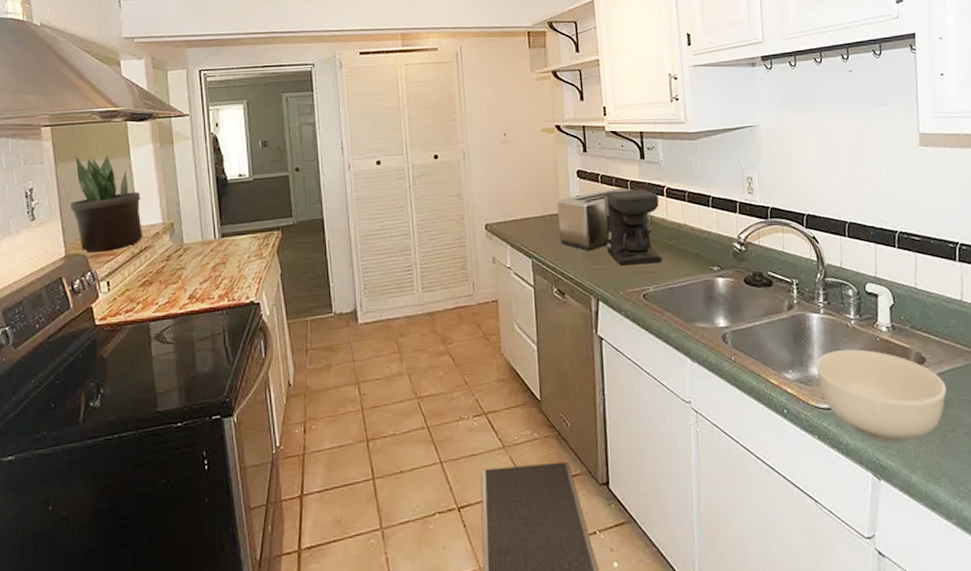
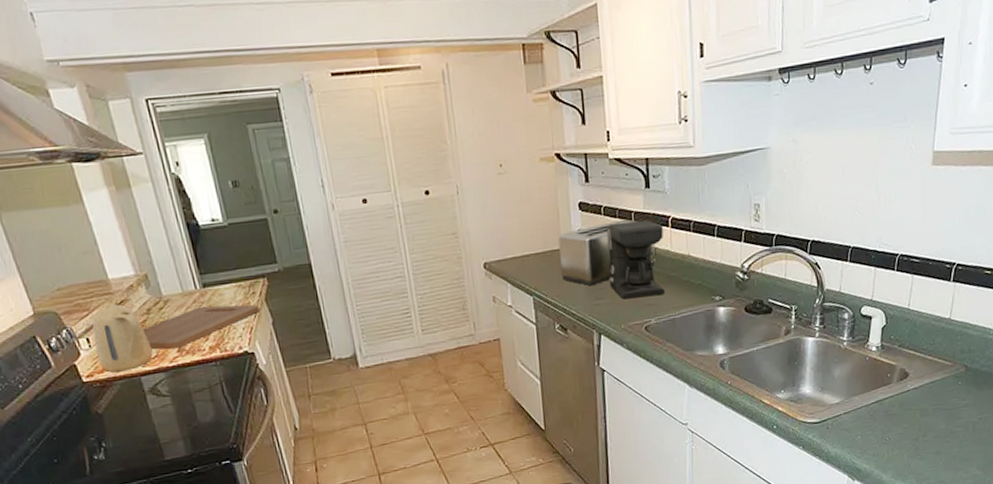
planter: present [69,155,143,253] -> none [20,203,117,309]
kettle: none [114,250,165,317] -> present [92,304,154,373]
cutting board: none [160,255,270,297] -> present [142,304,260,350]
bowl: present [815,349,947,442] -> none [806,368,925,449]

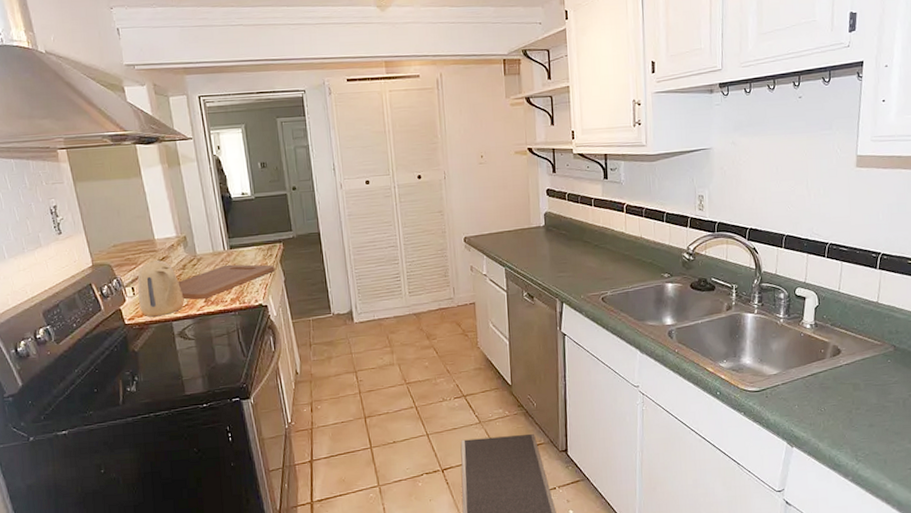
toaster: present [558,219,655,286] -> none [528,204,612,261]
coffee maker: present [606,219,665,299] -> none [570,205,620,273]

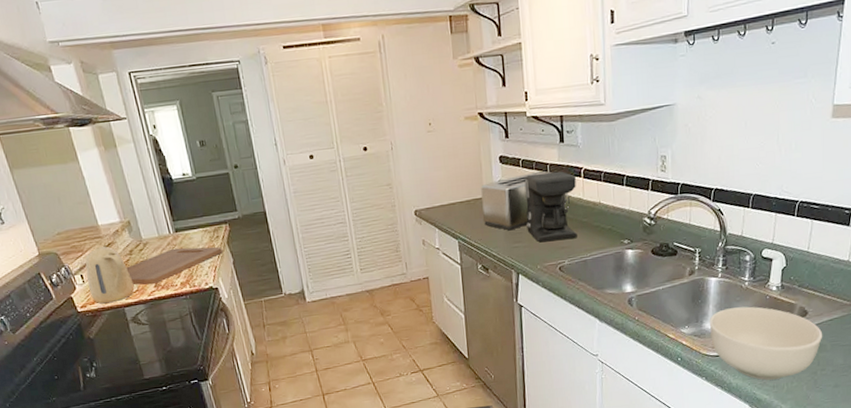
toaster: none [528,204,612,261] -> present [481,170,569,231]
coffee maker: none [570,205,620,273] -> present [524,171,577,242]
bowl: none [746,343,857,418] -> present [709,306,823,381]

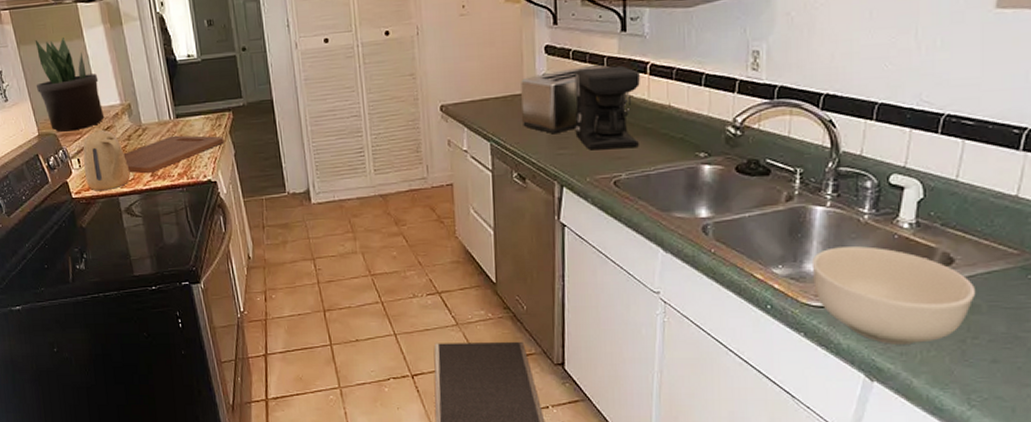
planter: none [28,161,105,251] -> present [35,38,105,132]

